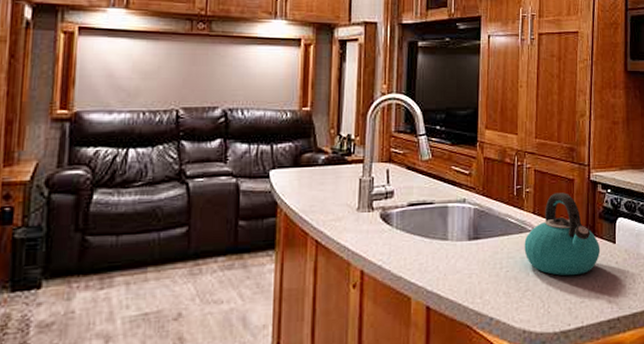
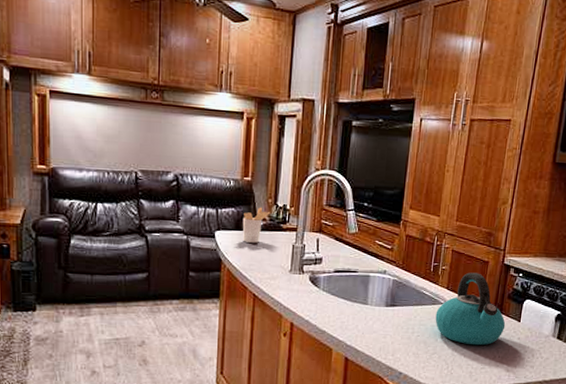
utensil holder: none [301,139,333,180] -> present [242,207,271,243]

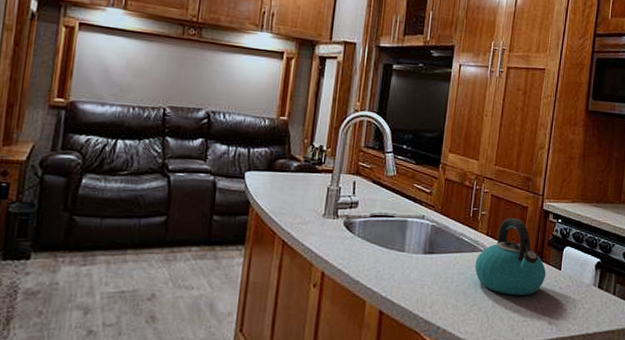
utensil holder: present [242,207,271,243] -> none [275,147,306,185]

